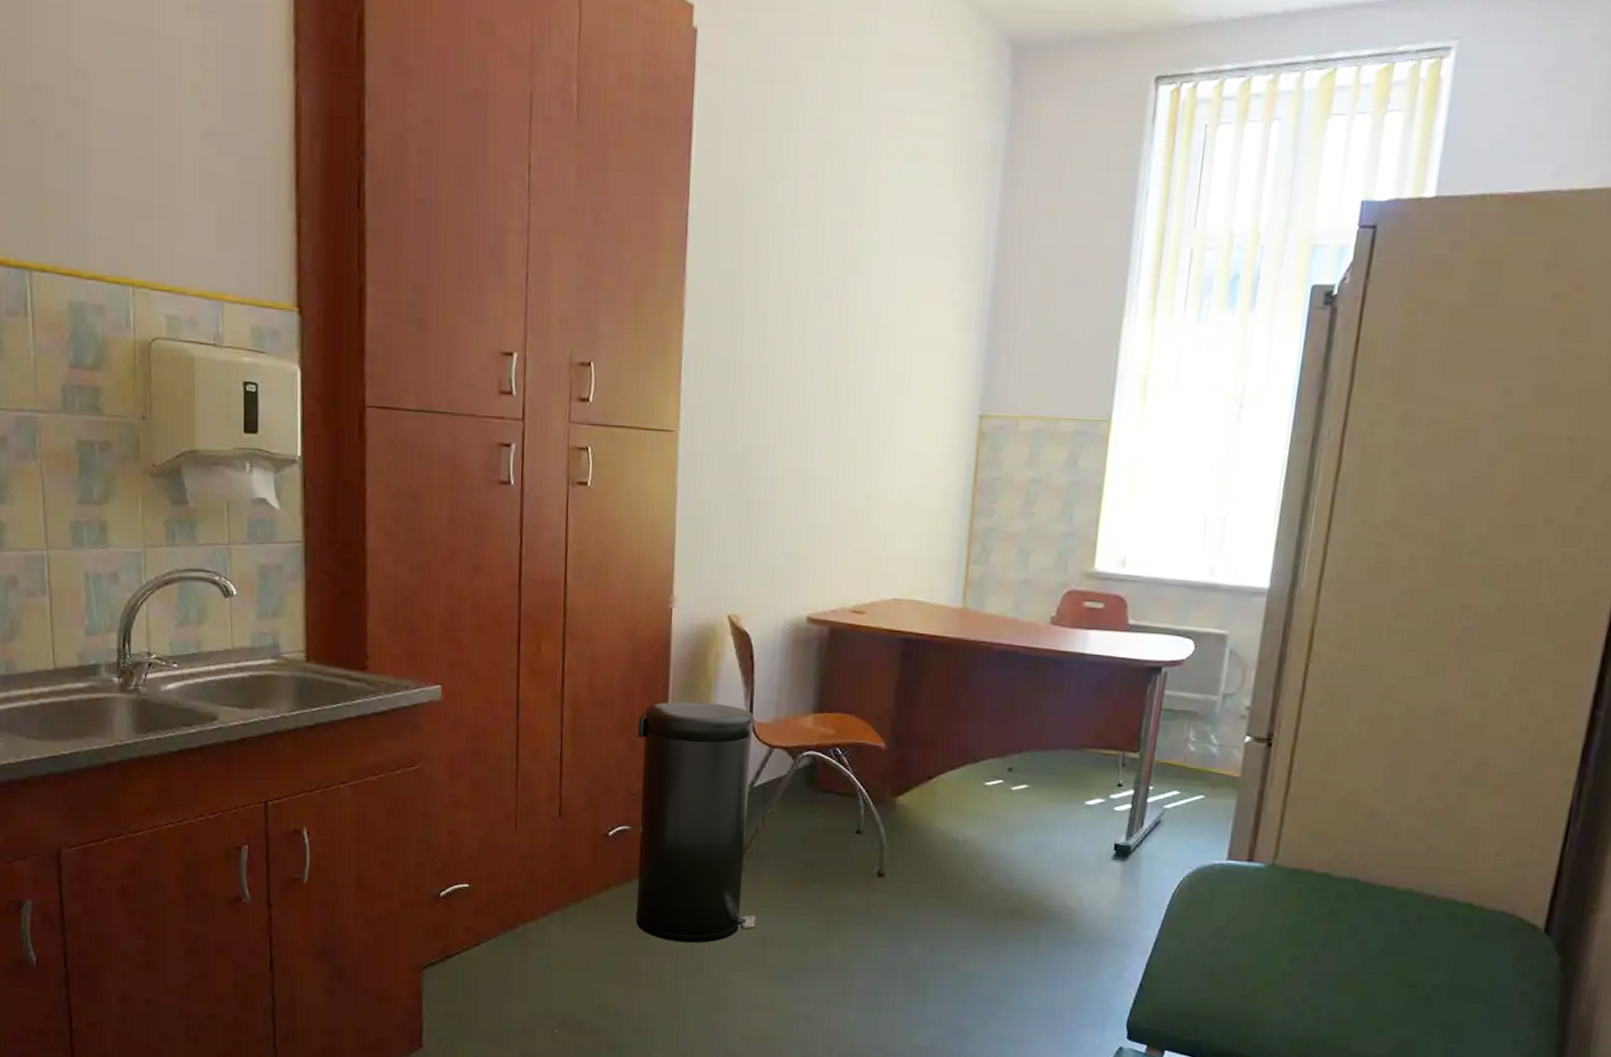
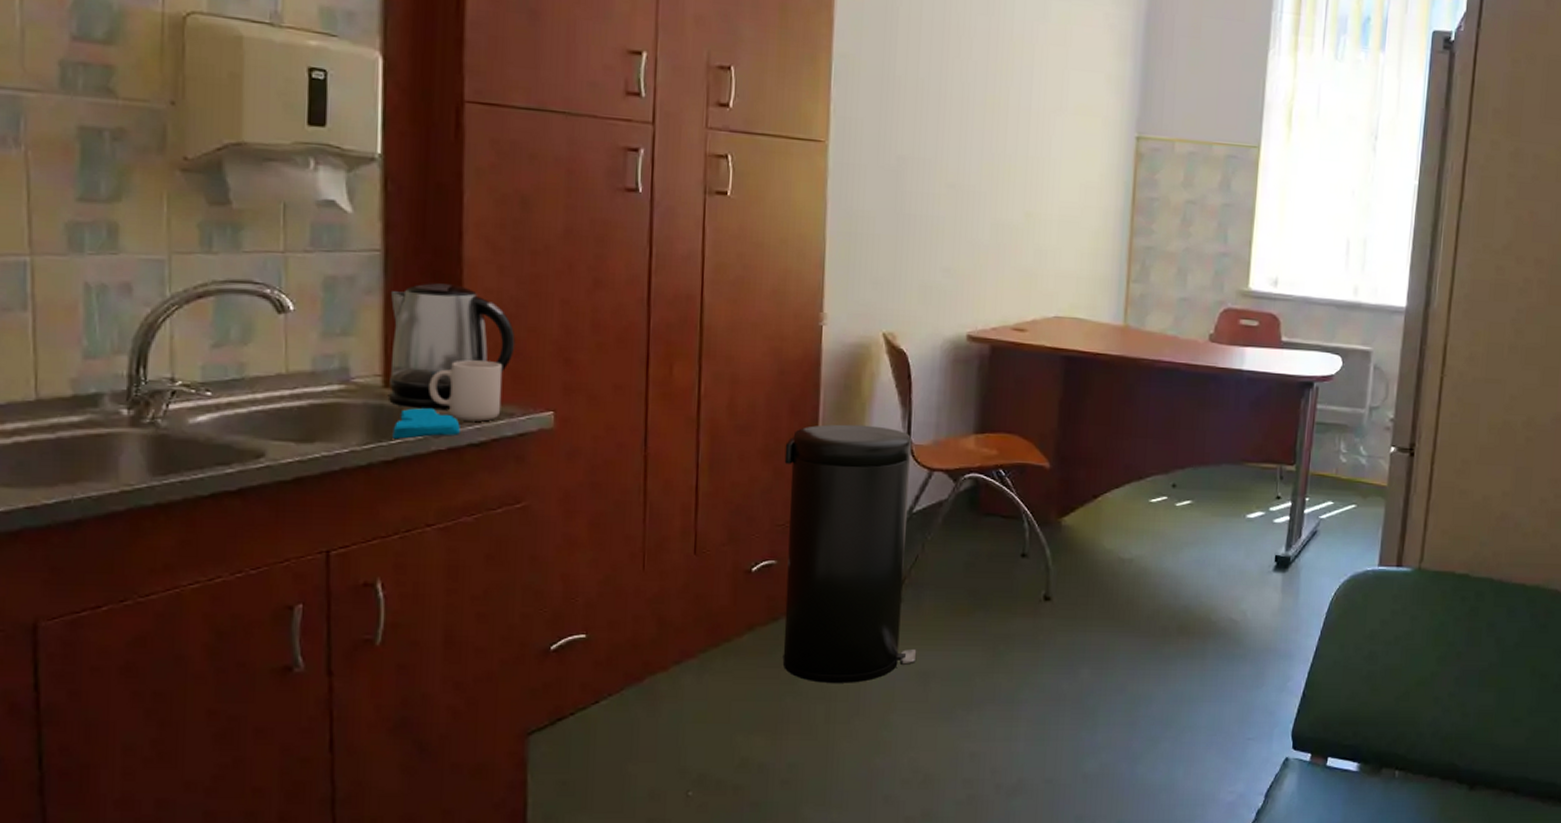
kettle: none [310,570,410,682] -> present [389,283,516,410]
sponge: none [313,680,366,707] -> present [392,408,460,439]
cup: none [341,638,400,693] -> present [429,360,503,422]

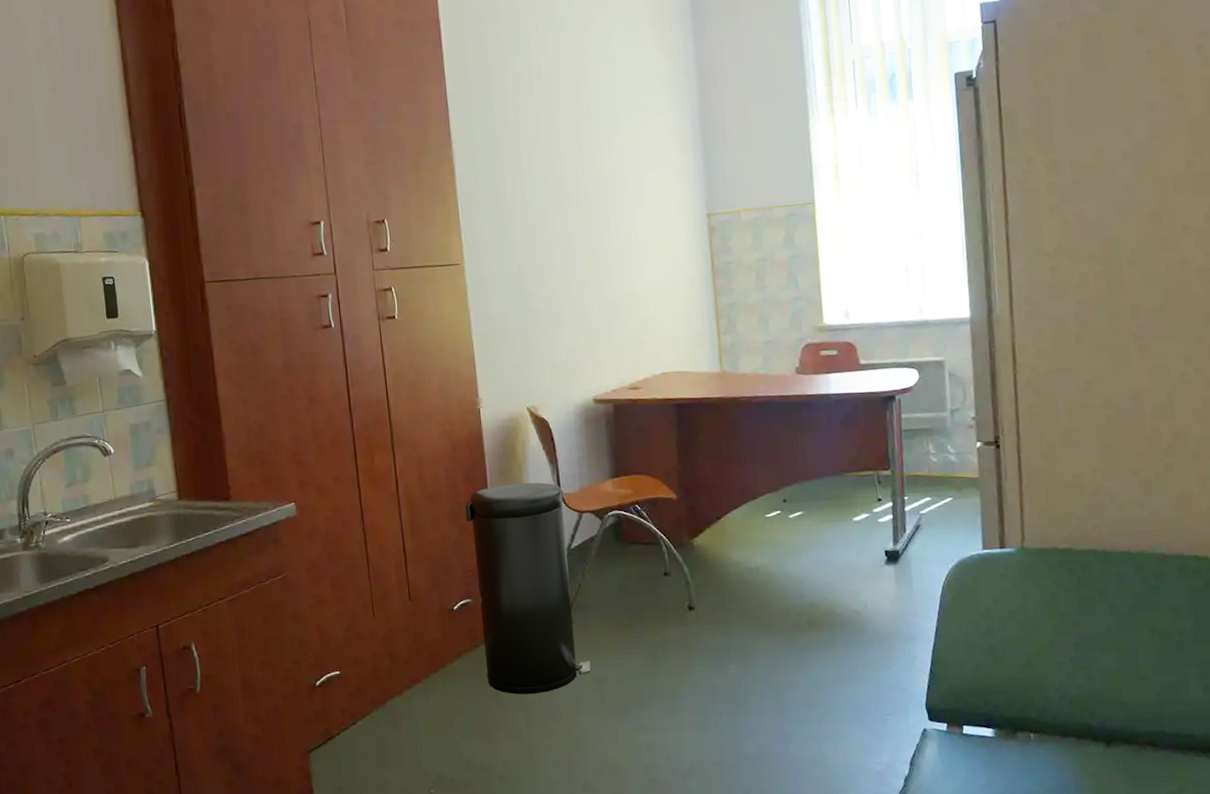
kettle: present [389,283,516,410] -> none [175,417,262,513]
sponge: present [392,408,460,439] -> none [188,512,233,537]
cup: present [429,360,503,422] -> none [208,470,259,518]

